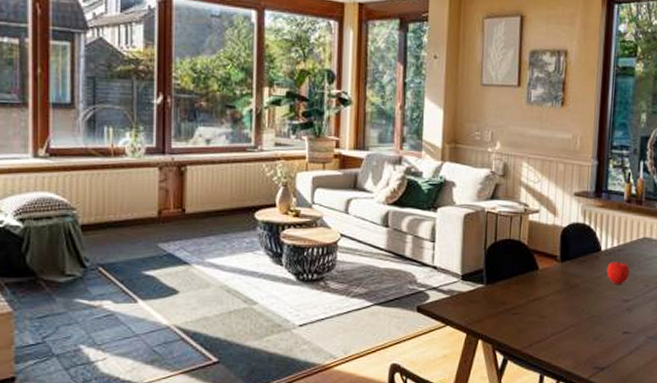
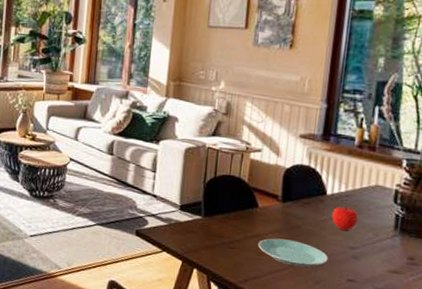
plate: none [540,299,605,325] -> present [258,238,328,267]

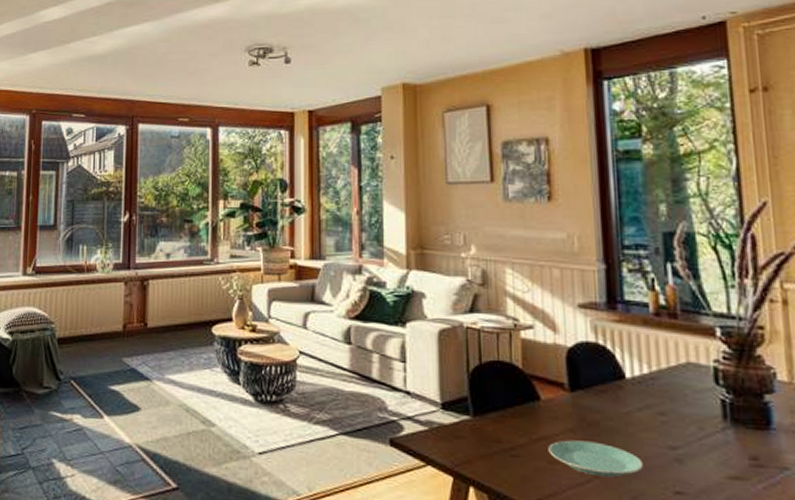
fruit: present [332,206,358,231] -> none [637,392,673,426]

